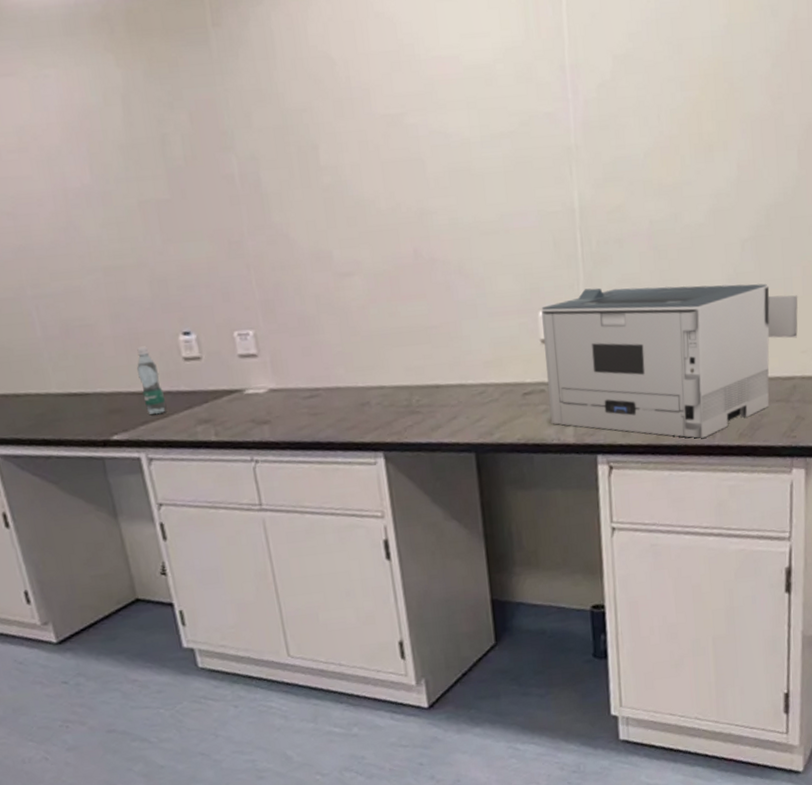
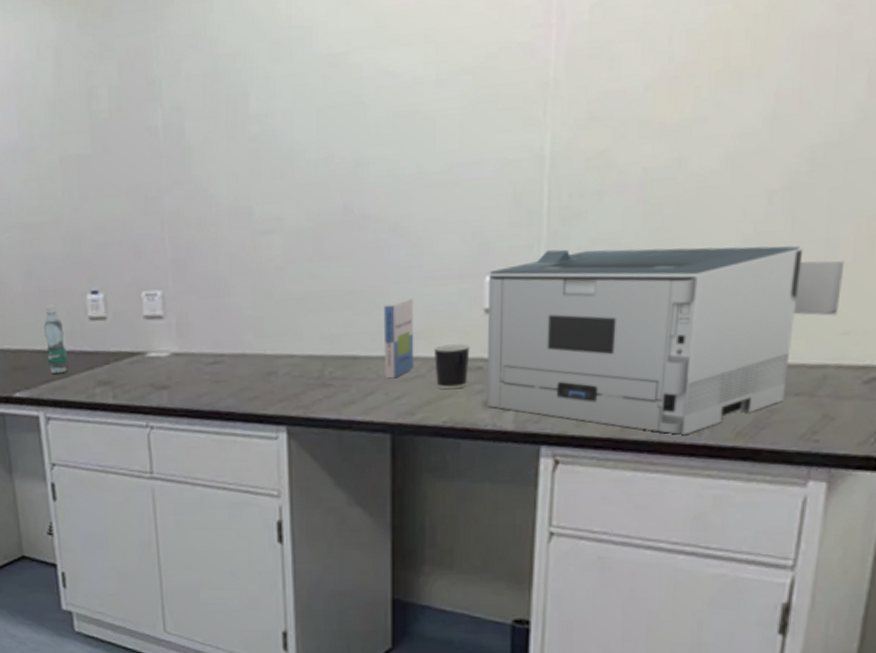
book: none [457,332,489,404] -> present [383,298,414,379]
mug: none [504,370,534,411] -> present [434,344,470,390]

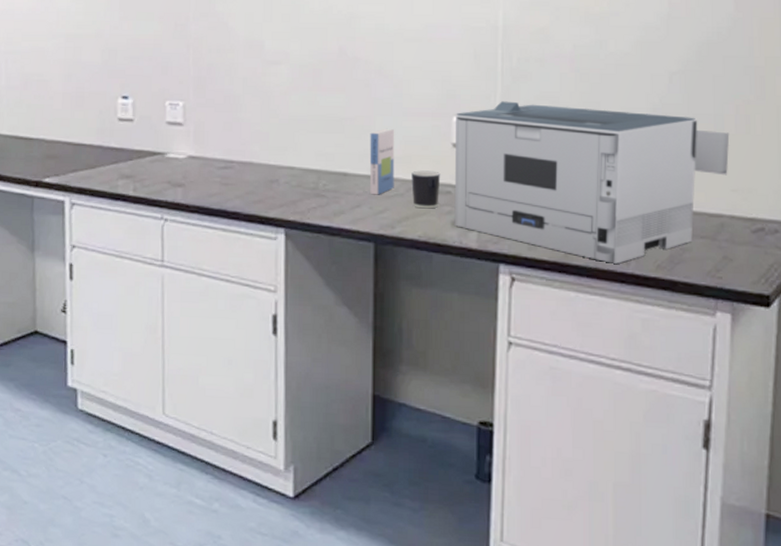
bottle: present [43,304,69,374] -> none [76,104,96,165]

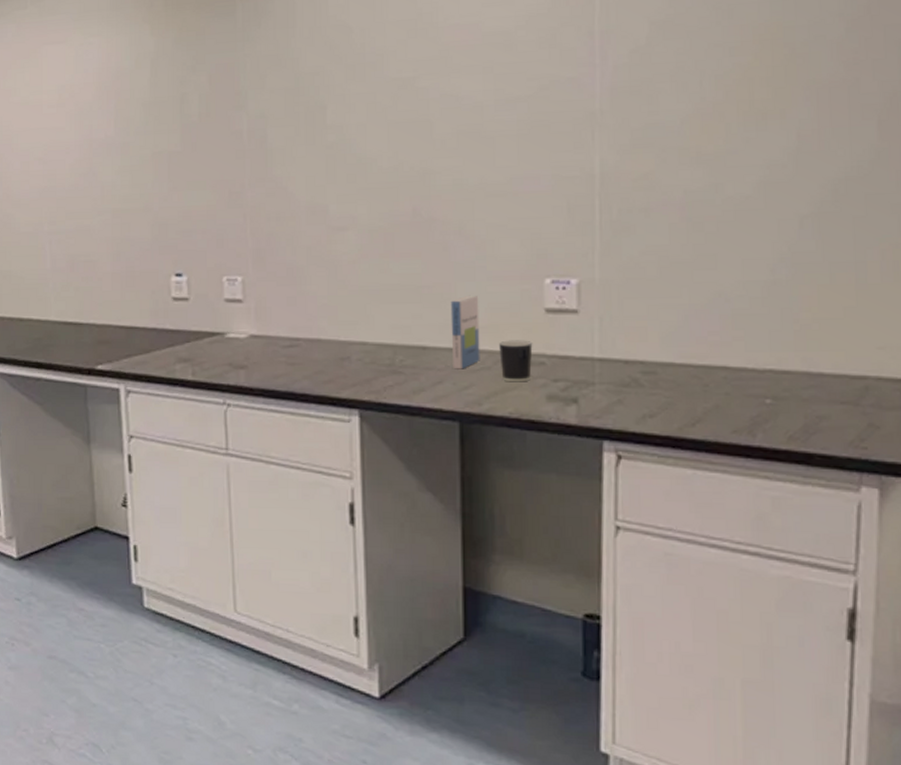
printer: present [454,101,730,264] -> none [548,258,874,436]

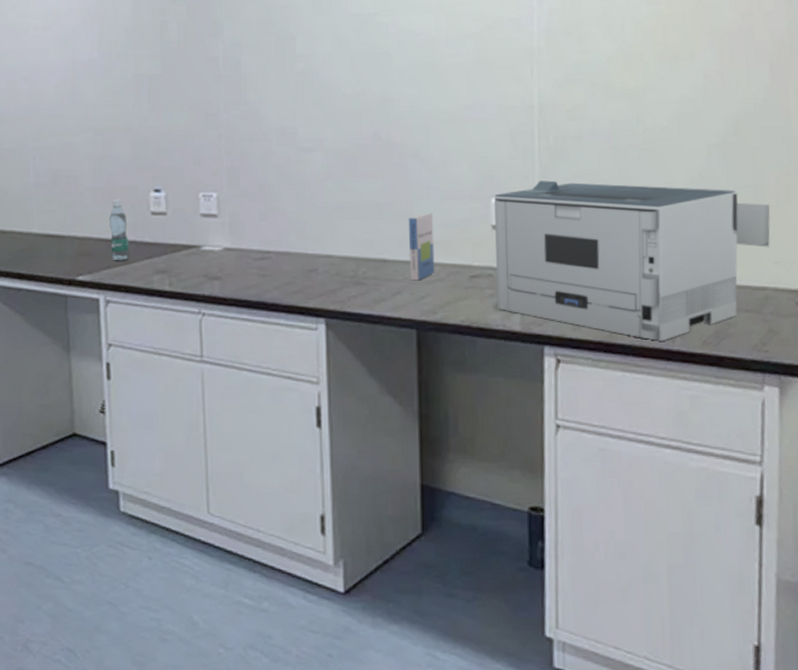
bottle: none [128,284,151,349] -> present [108,199,130,261]
mug: present [499,340,533,382] -> none [452,254,482,293]
printer: none [548,258,874,436] -> present [494,180,770,341]

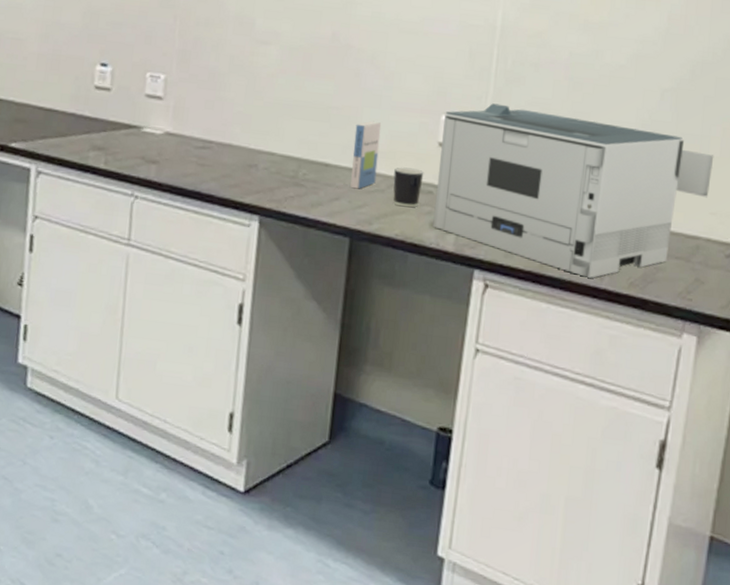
bottle: present [108,199,130,261] -> none [48,67,70,133]
mug: none [452,254,482,293] -> present [393,167,424,208]

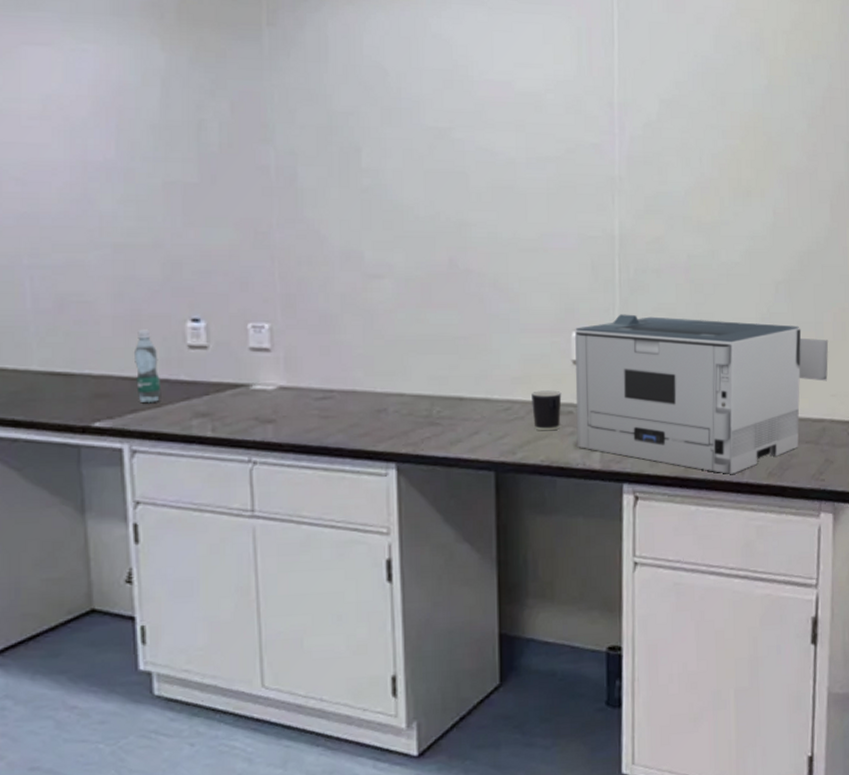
bottle: none [48,67,70,133] -> present [133,329,162,404]
book: present [350,121,382,189] -> none [486,346,514,420]

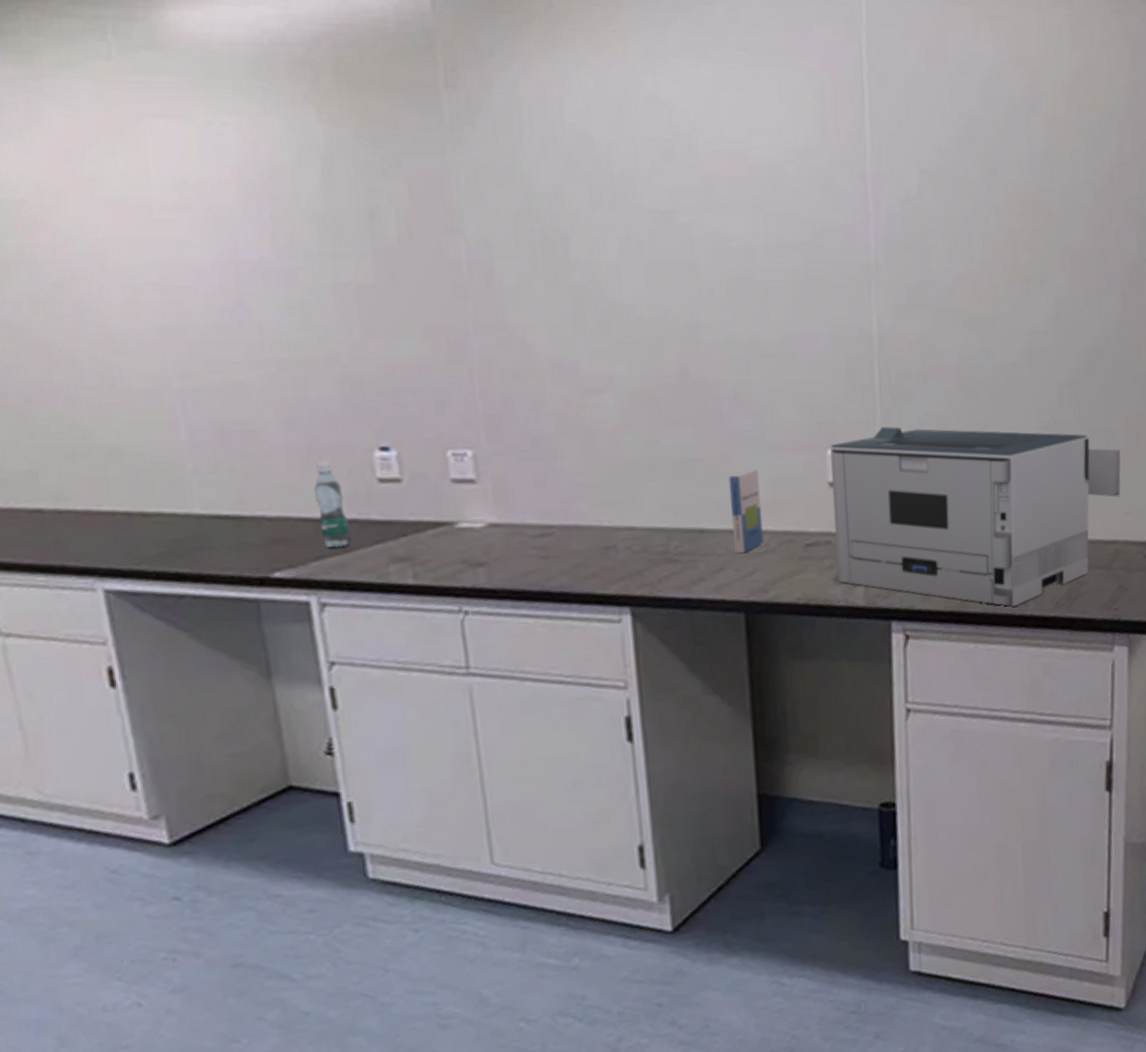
book: none [486,346,514,420] -> present [728,468,764,554]
mug: present [531,390,562,431] -> none [783,517,818,565]

